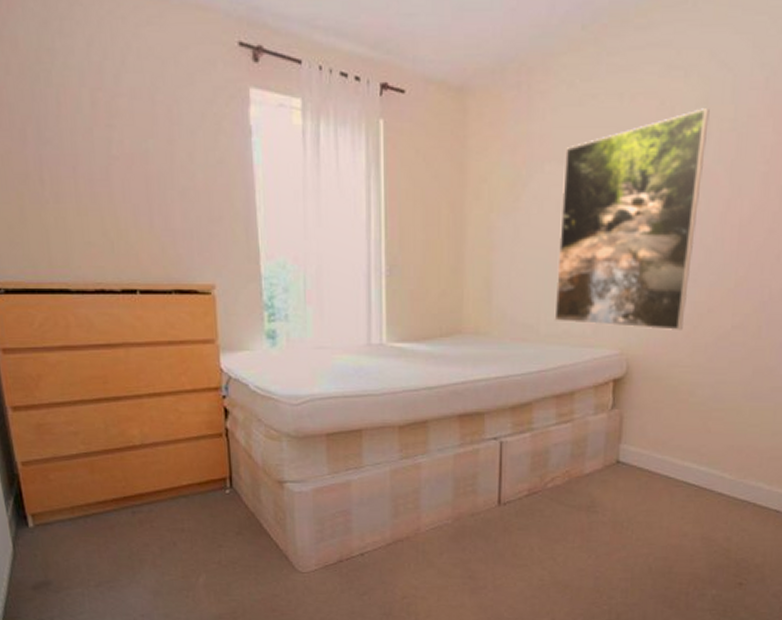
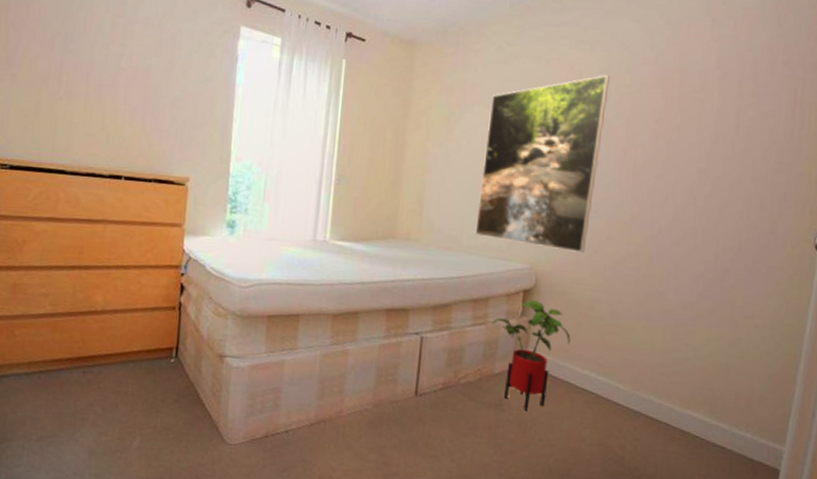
house plant: none [579,390,669,511] -> present [492,300,571,411]

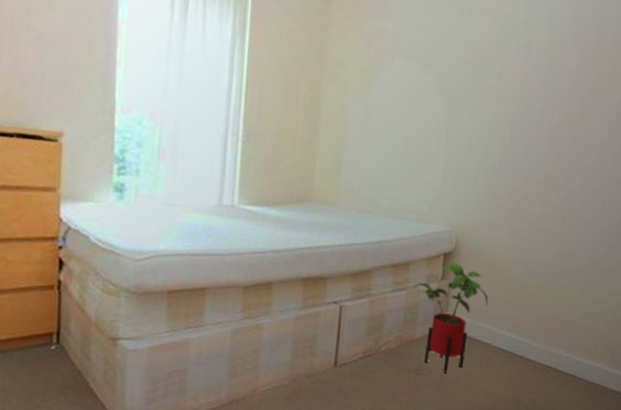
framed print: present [475,75,610,253] -> none [395,30,531,214]

